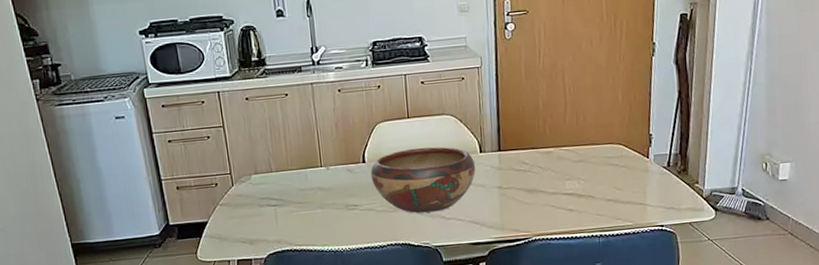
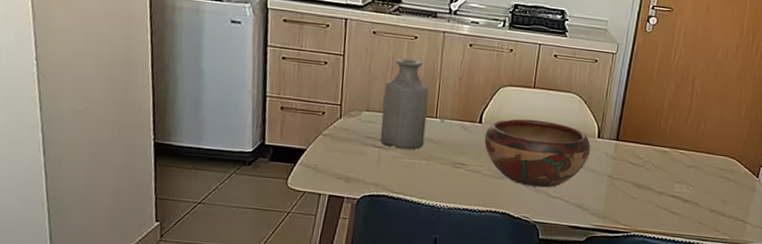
bottle: none [267,116,315,203] -> present [380,58,429,150]

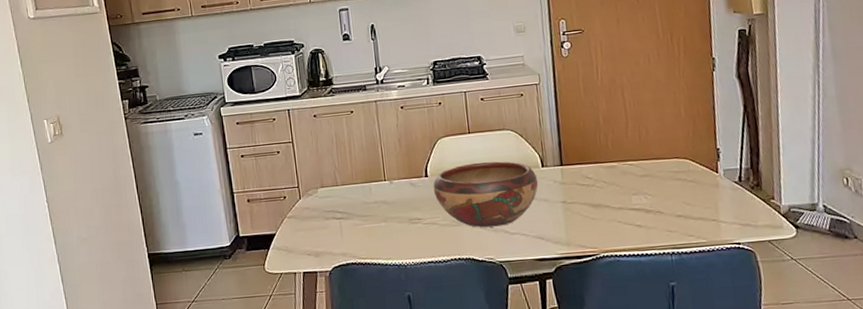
bottle: present [380,58,429,150] -> none [333,132,379,216]

